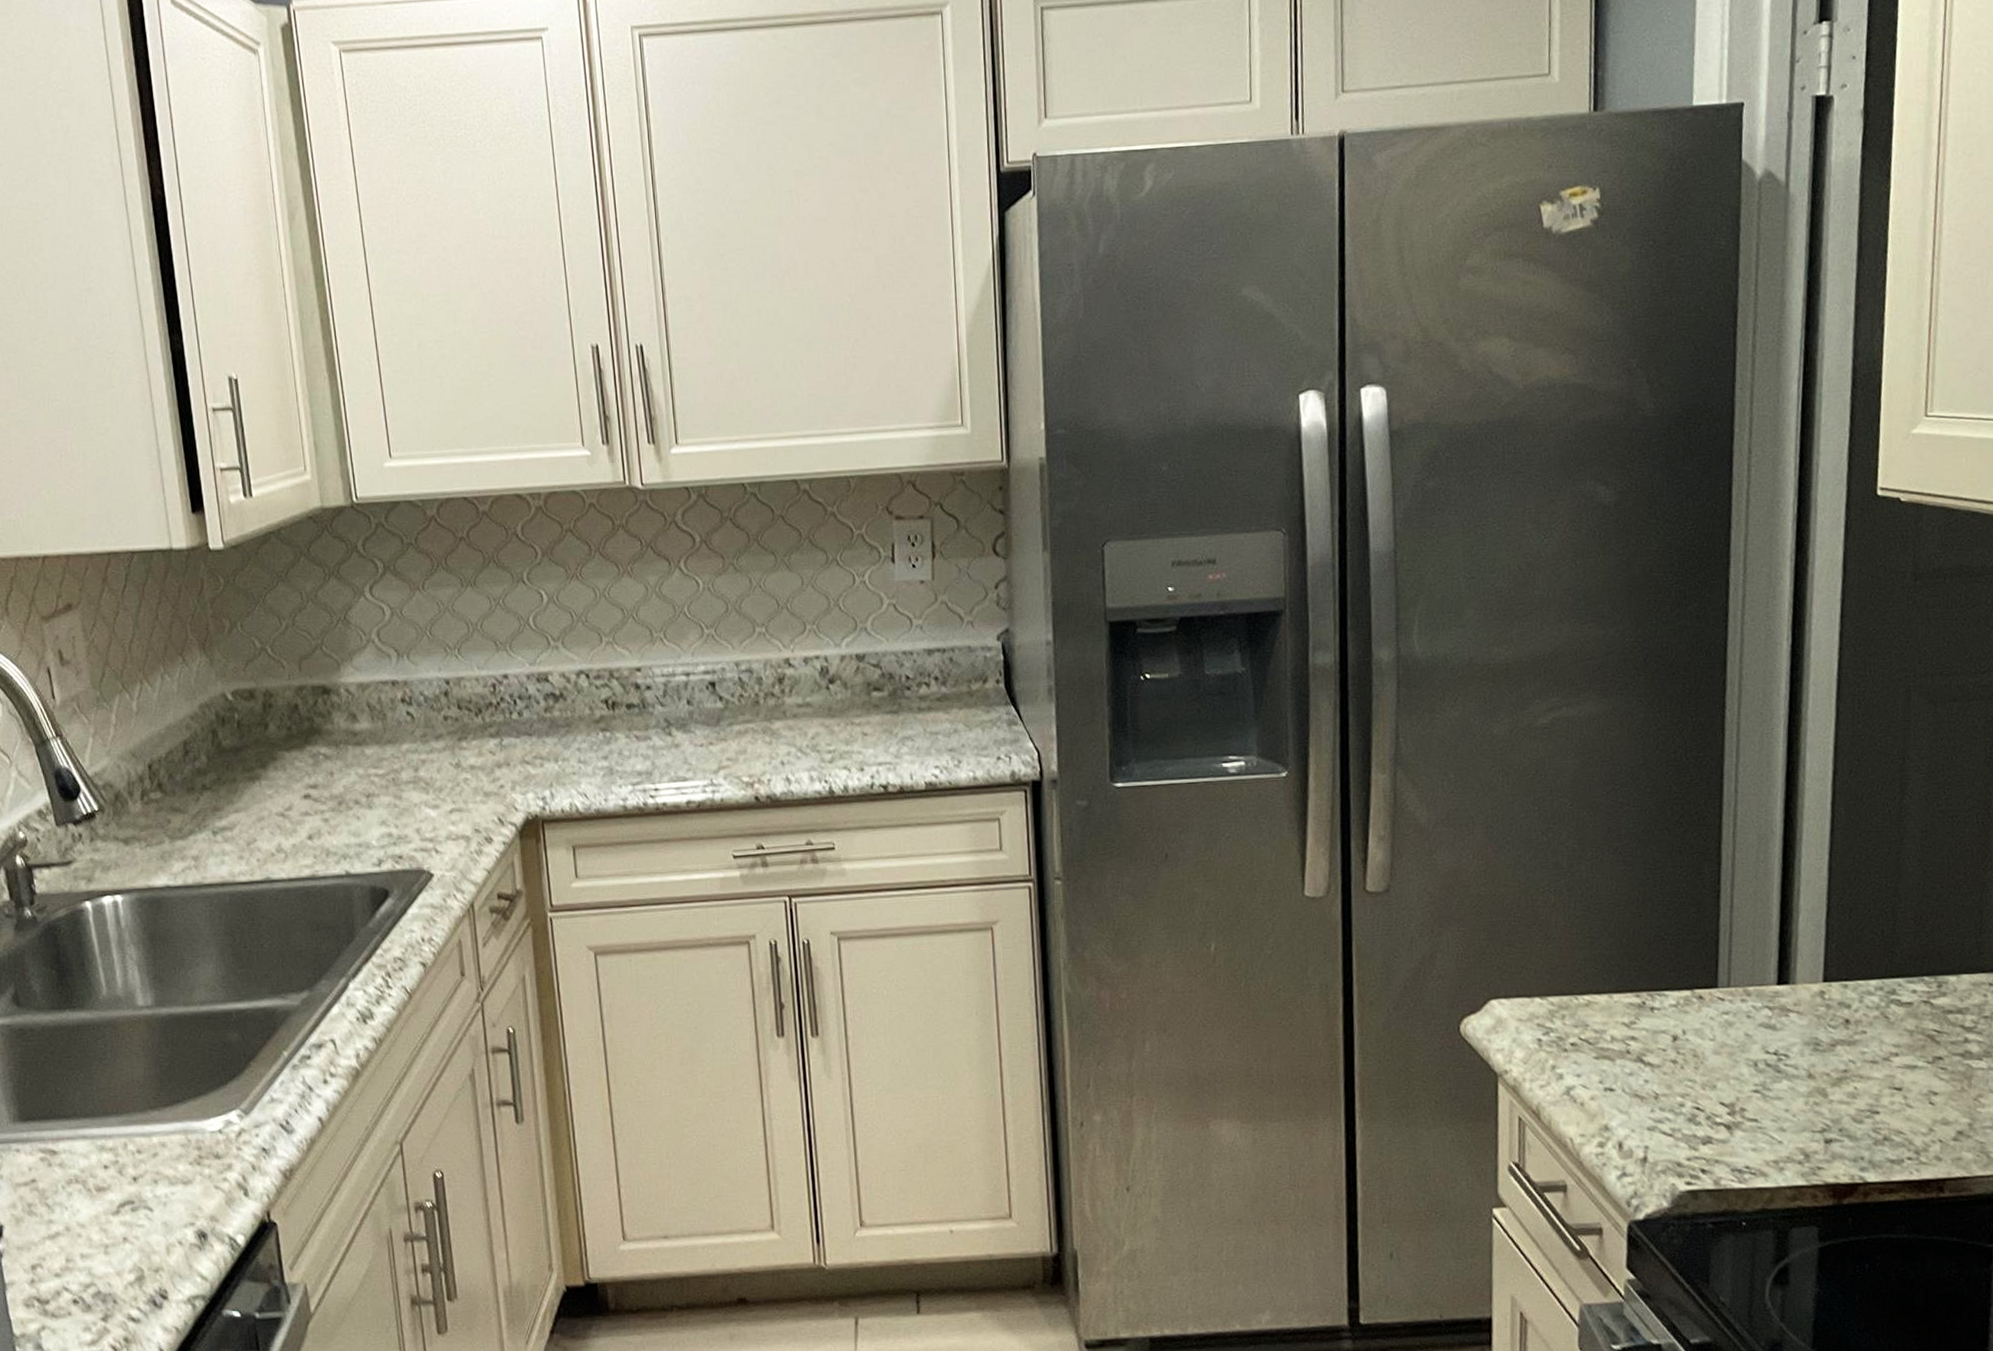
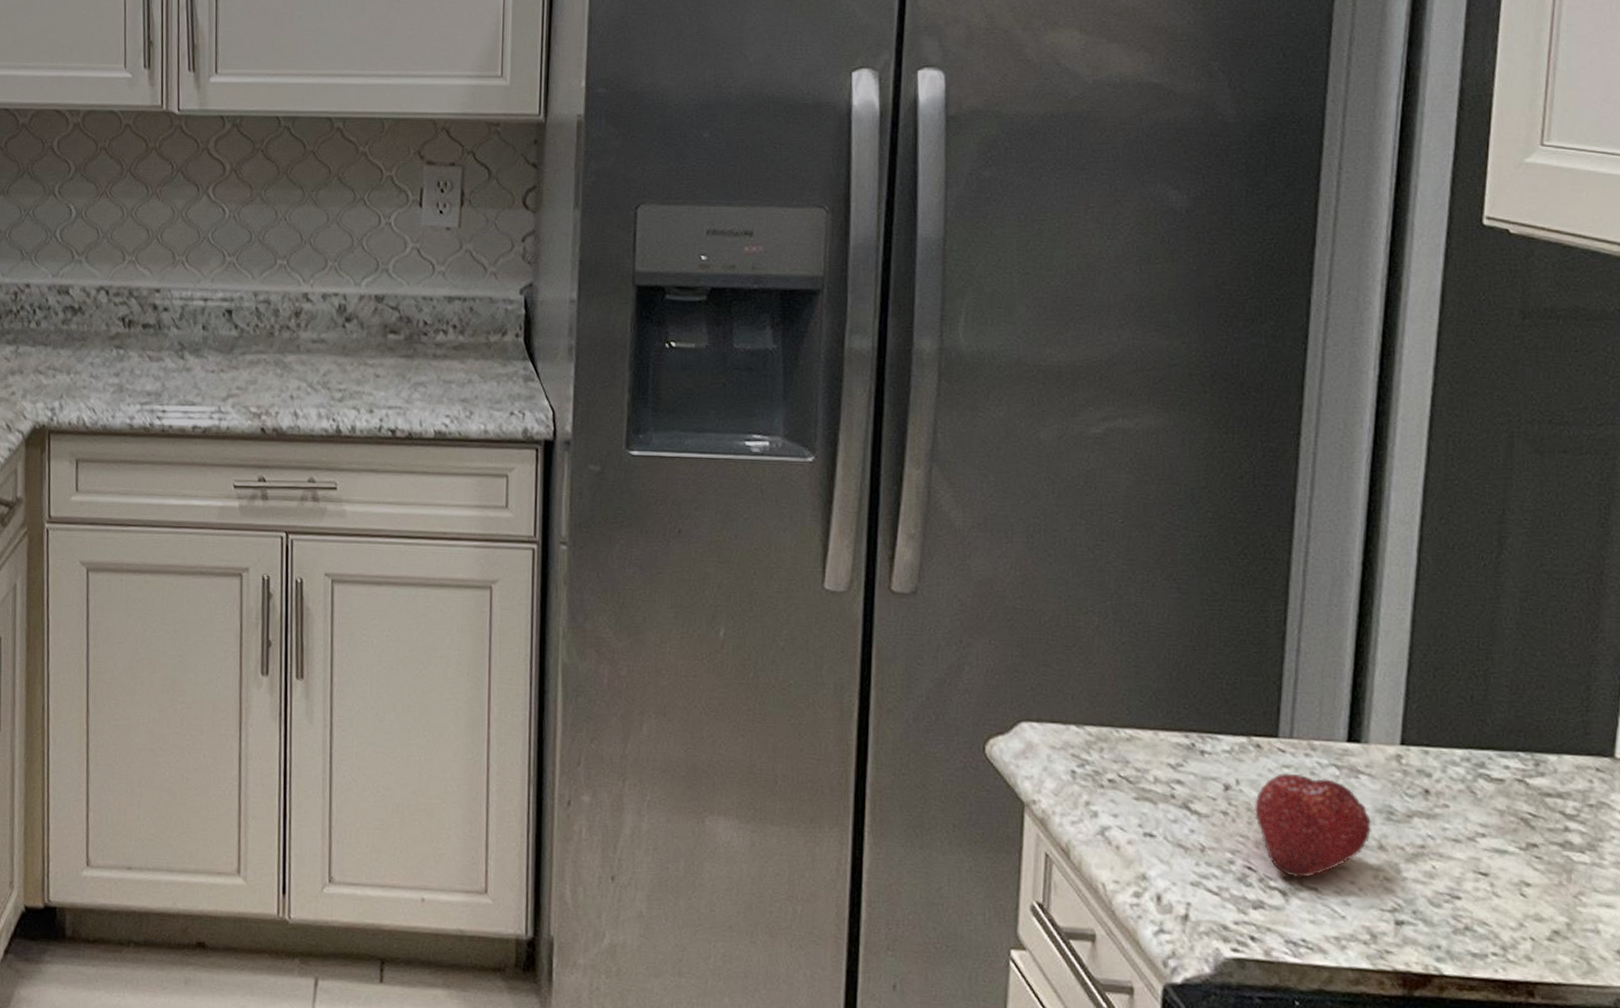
fruit: none [1699,1018,1802,1112] -> present [1254,773,1372,878]

